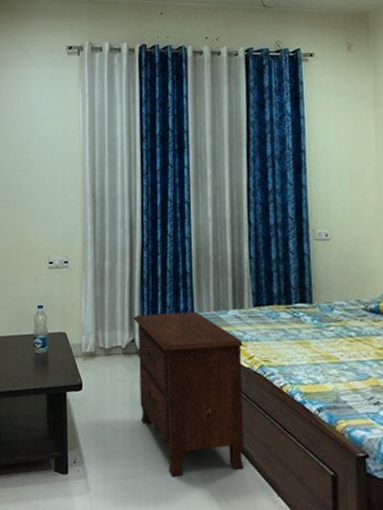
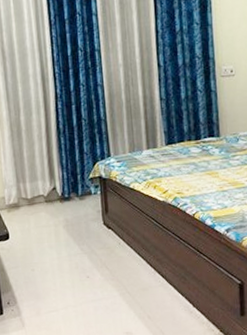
nightstand: present [133,312,245,476] -> none [53,155,164,303]

